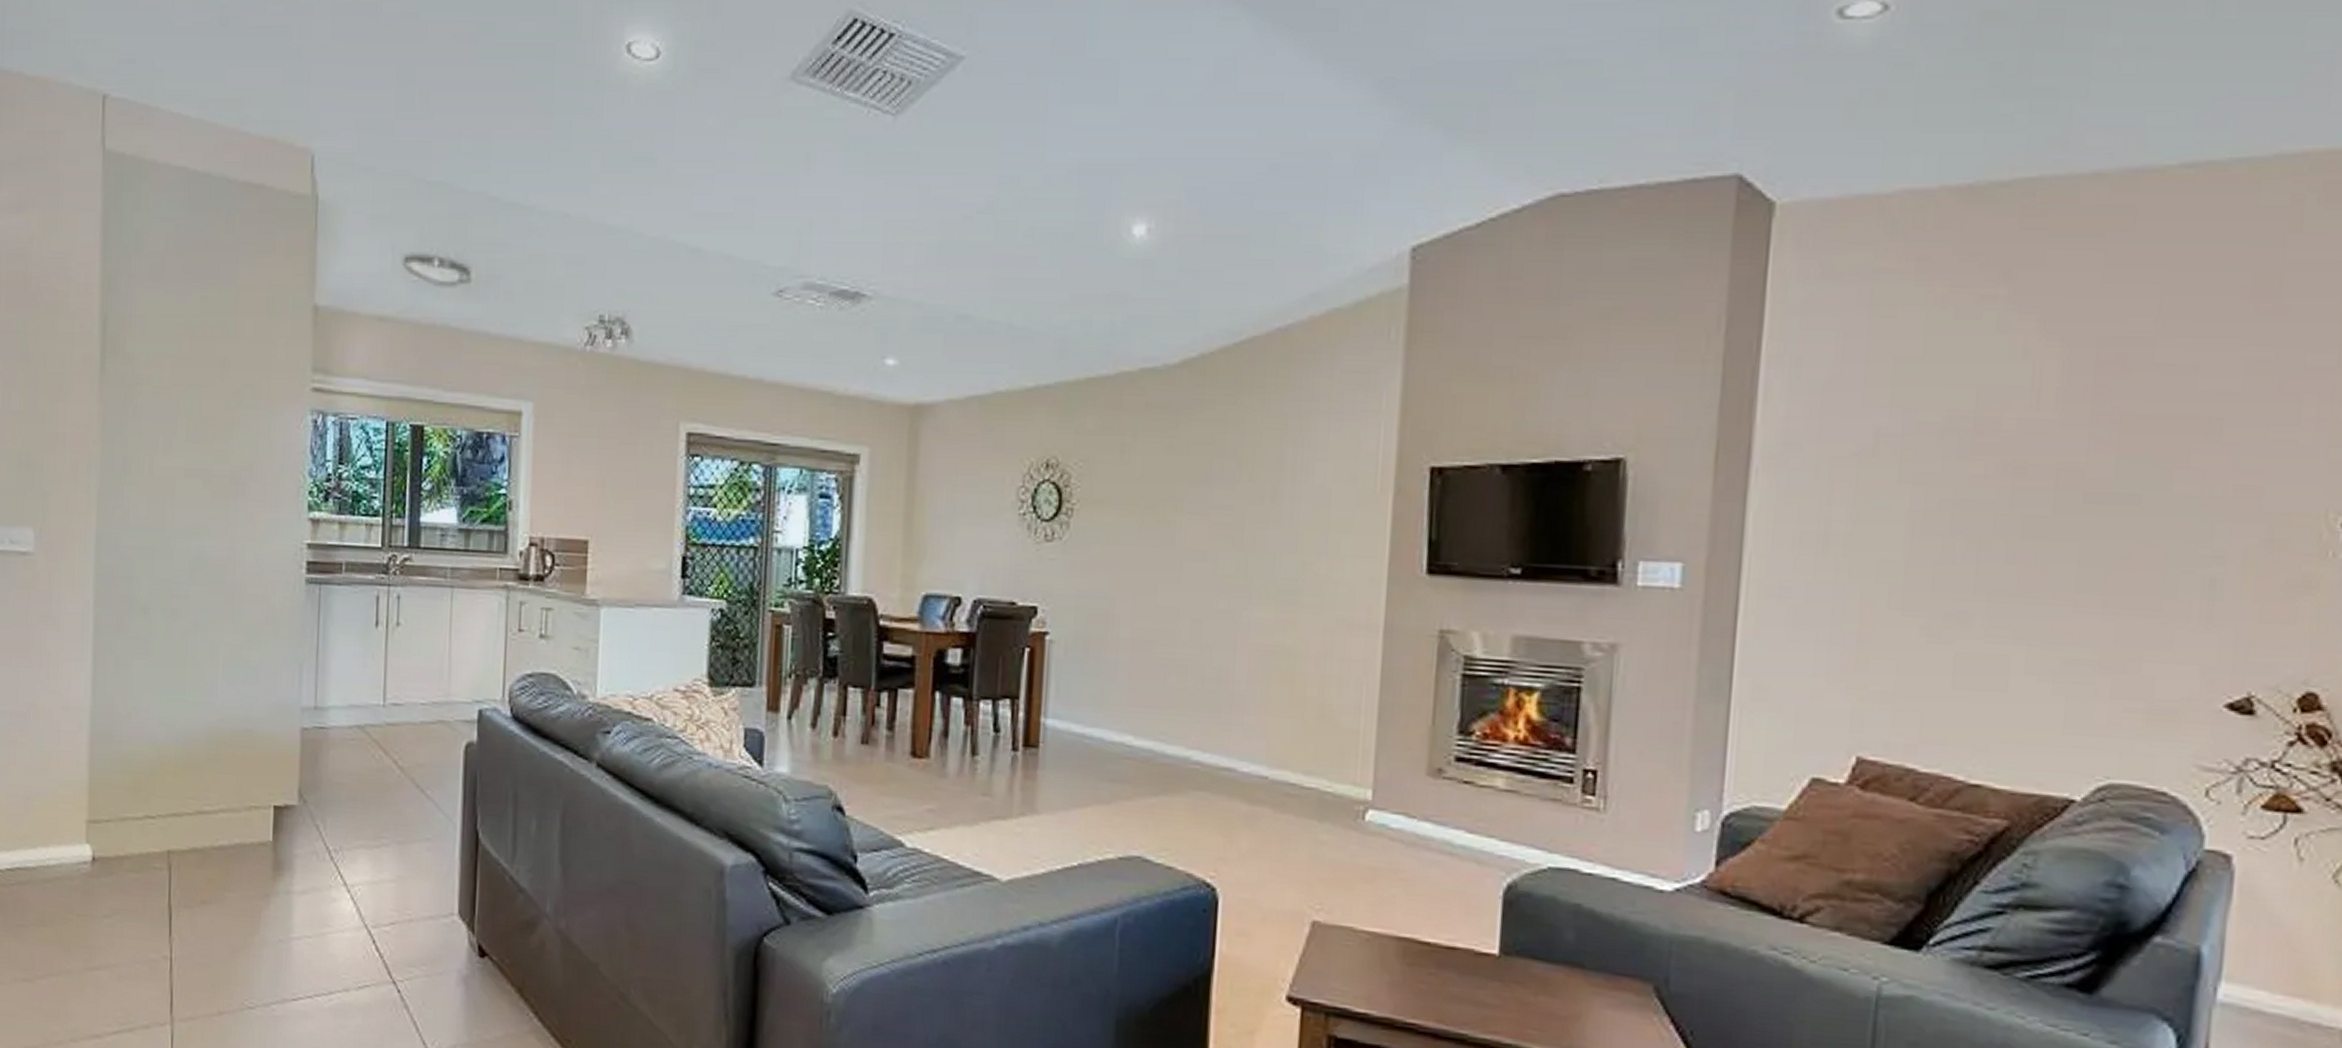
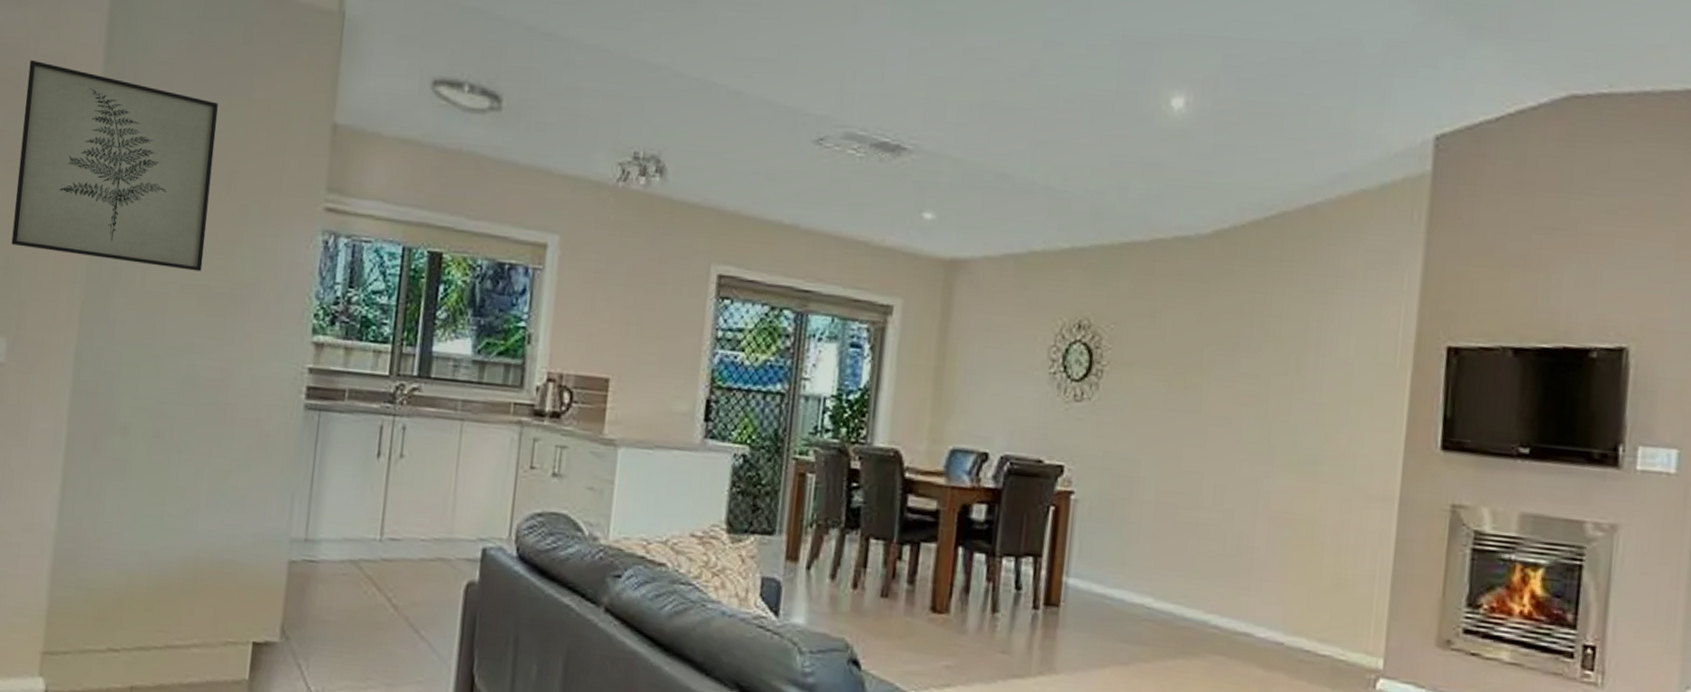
wall art: none [31,261,208,456] -> present [11,59,218,272]

